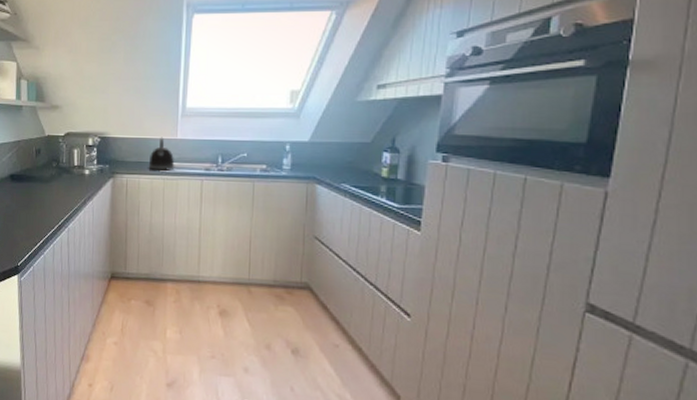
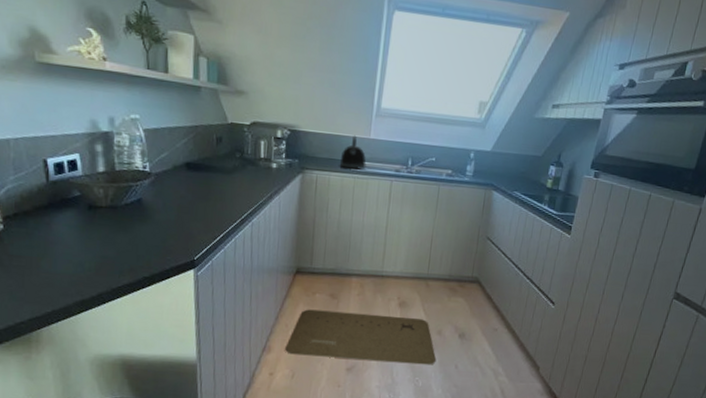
doormat: none [103,316,267,385] -> present [285,309,437,365]

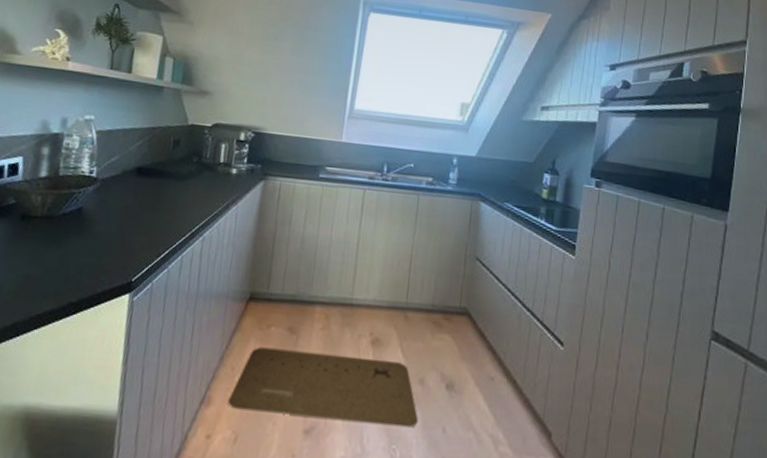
kettle: present [339,135,366,170] -> none [306,138,337,177]

